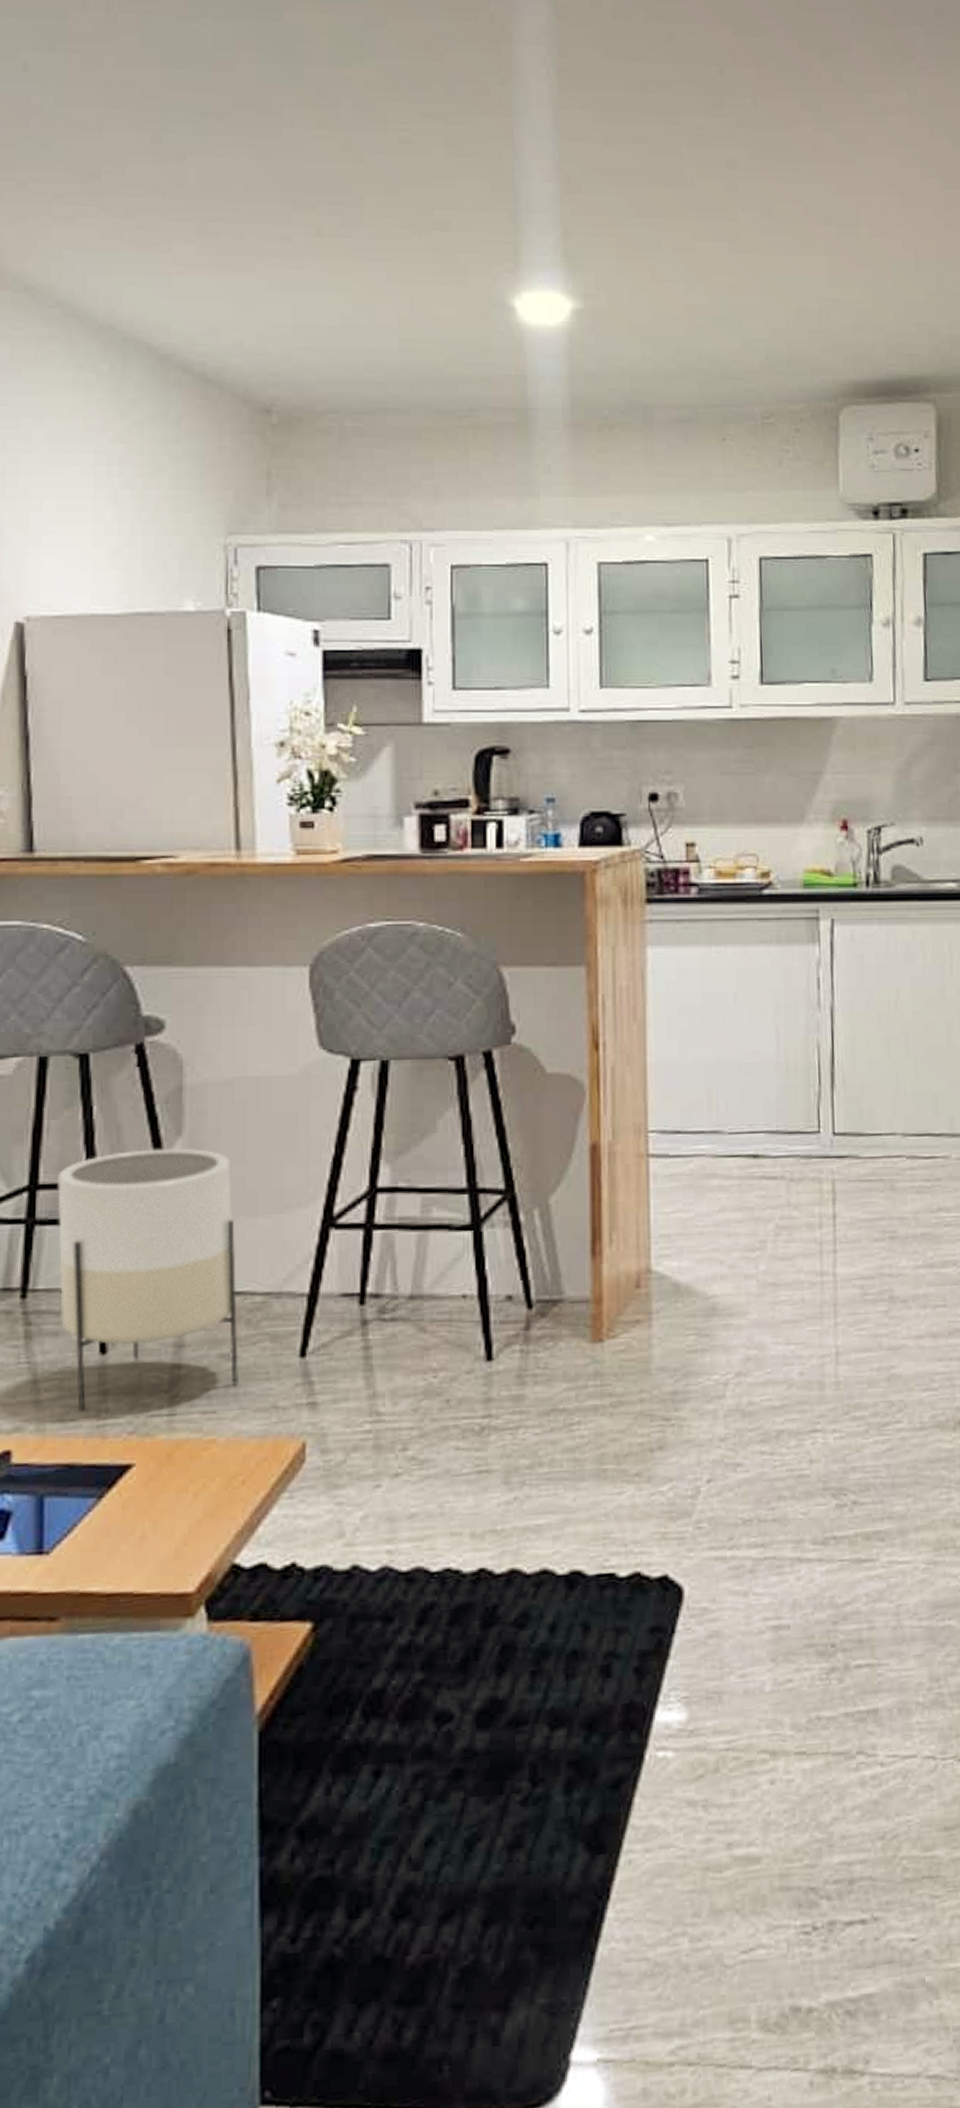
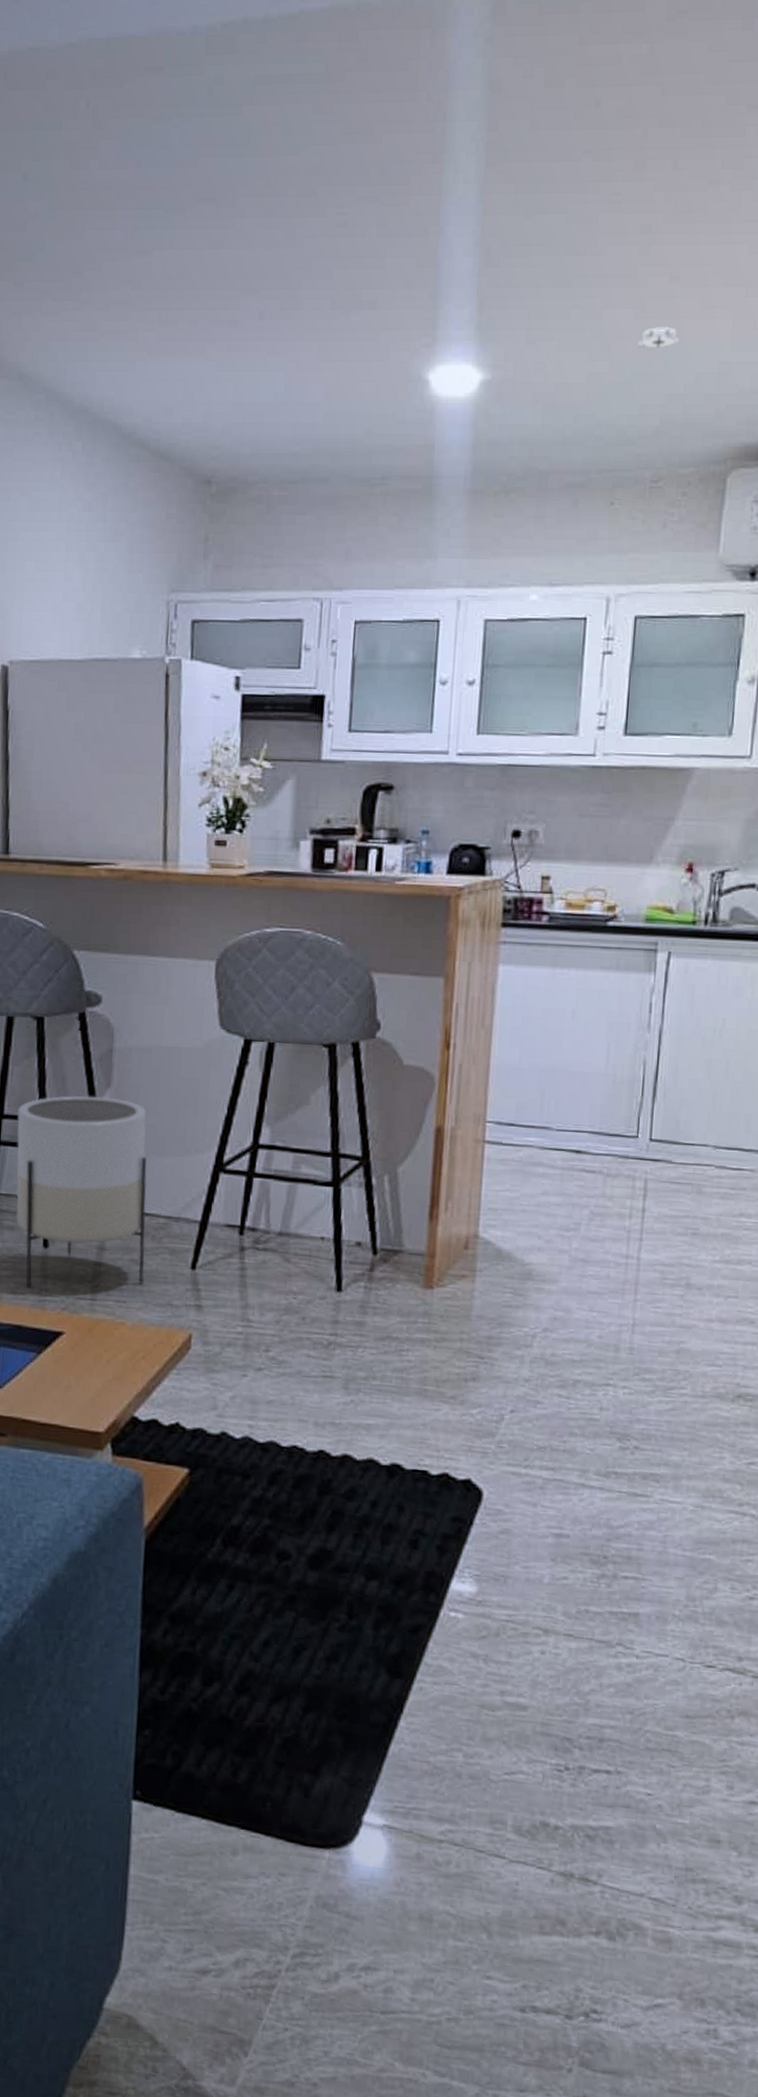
smoke detector: none [733,260,776,282] -> present [636,326,679,348]

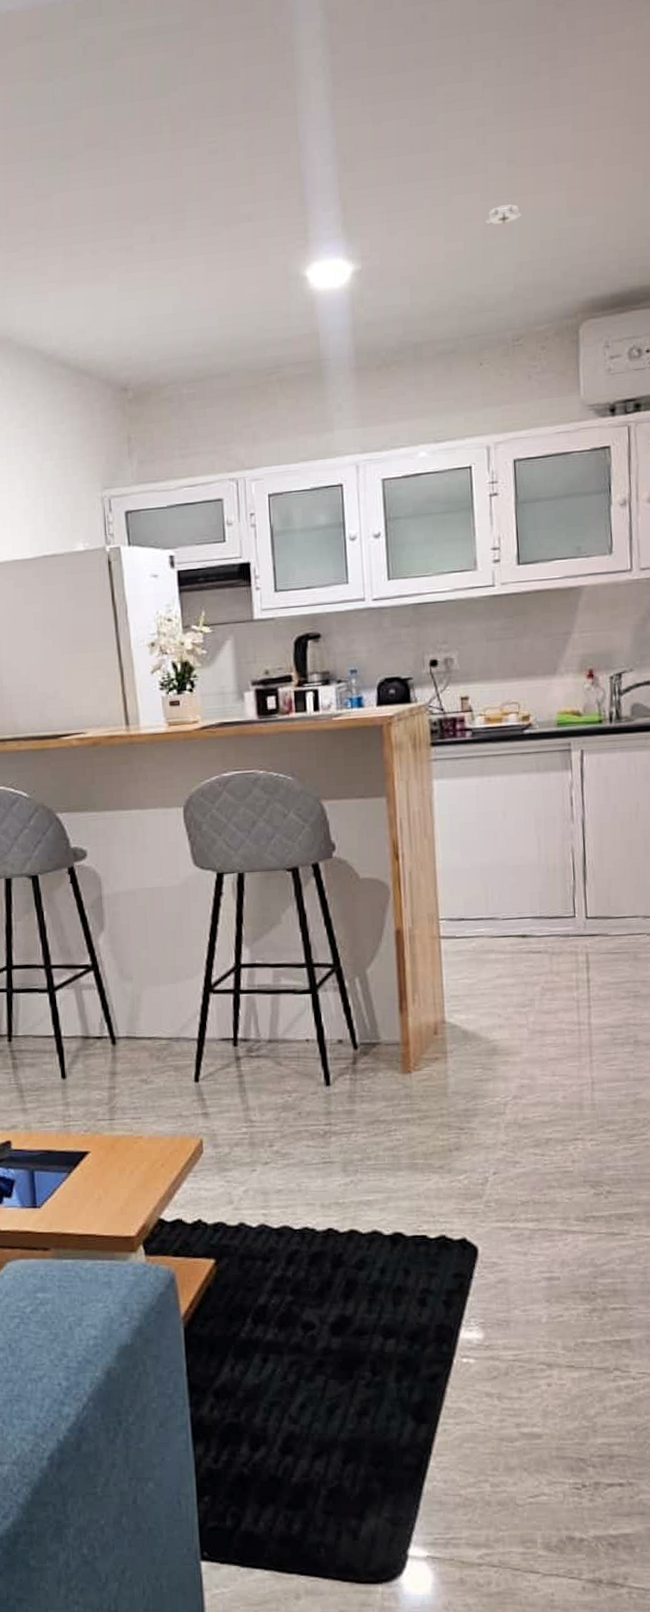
planter: present [16,1095,147,1289] -> none [25,939,155,1117]

